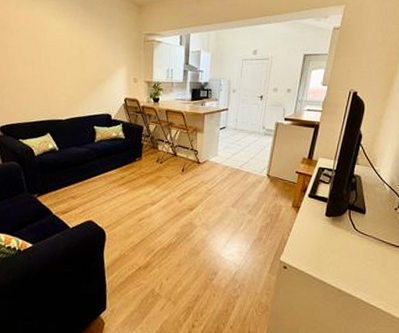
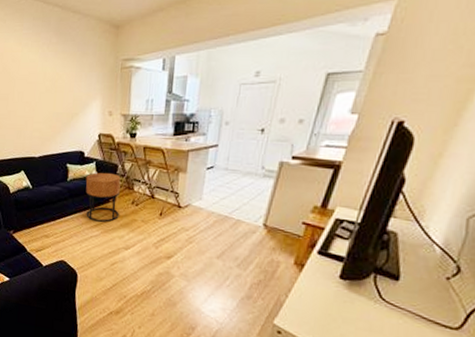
side table: none [112,133,146,180] -> present [85,172,121,223]

